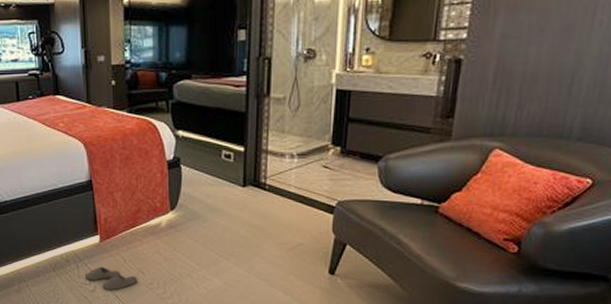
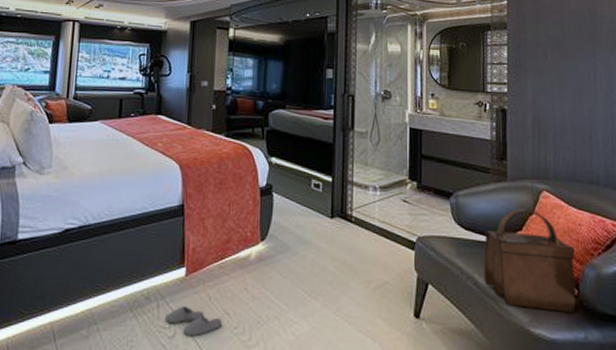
handbag: none [409,169,523,269] -> present [483,209,577,314]

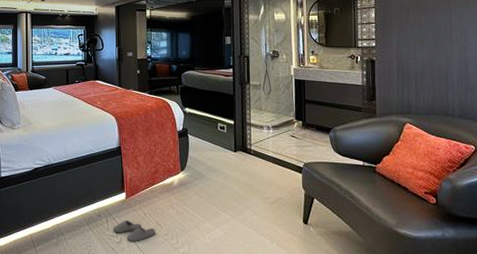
handbag: present [483,209,577,314] -> none [358,138,436,217]

